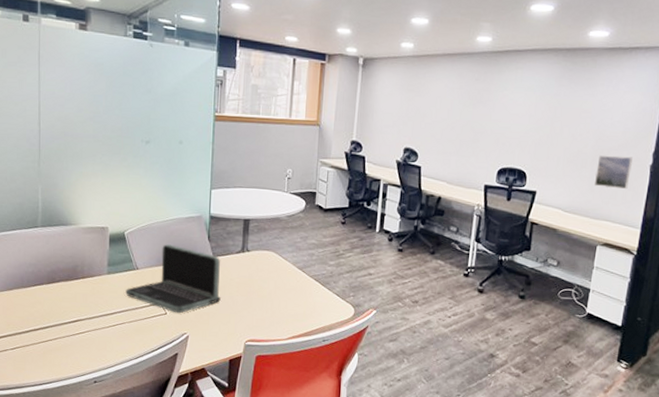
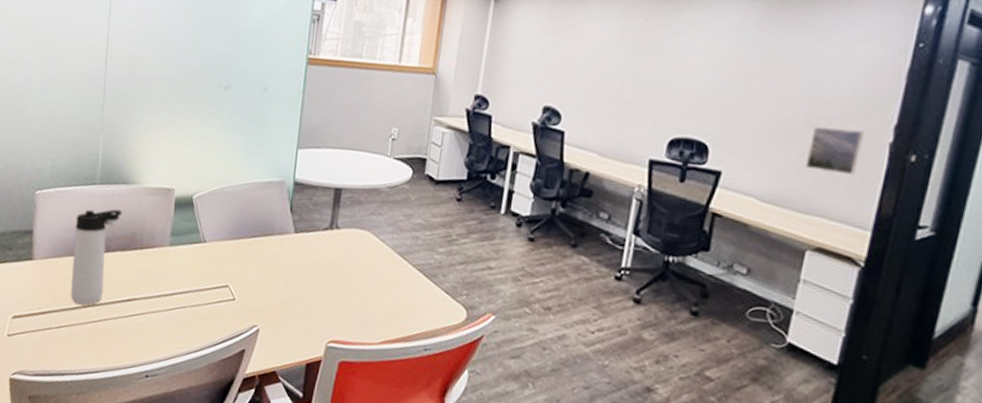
thermos bottle: none [21,247,64,328] -> present [70,209,123,305]
laptop: present [125,244,221,314] -> none [189,213,303,301]

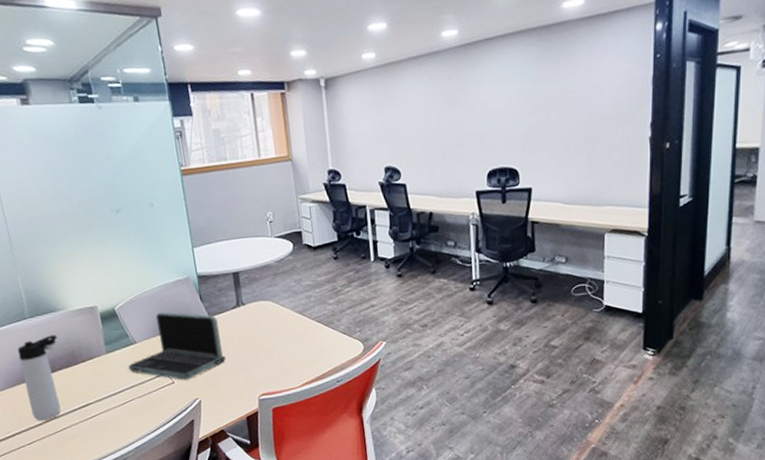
laptop: none [189,213,303,301] -> present [128,312,226,381]
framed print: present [806,126,864,176] -> none [592,132,630,171]

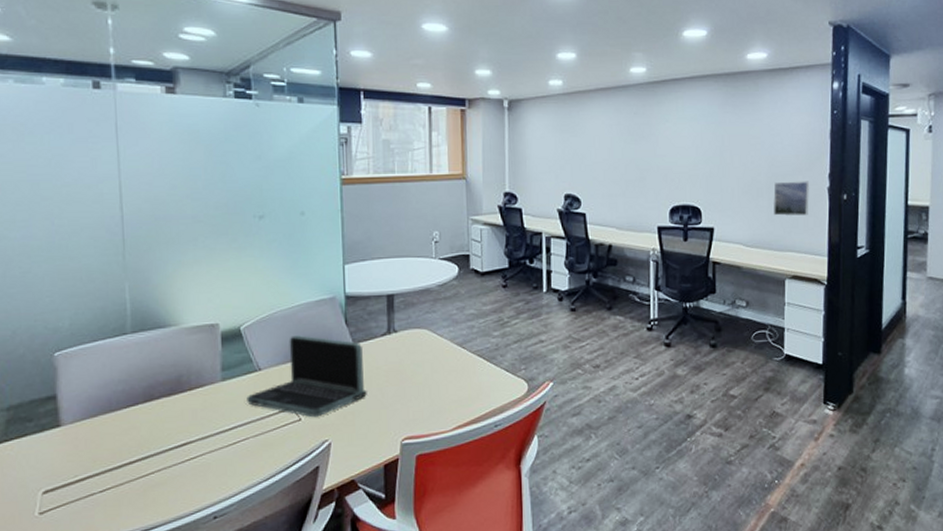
thermos bottle: present [17,334,61,420] -> none [108,355,163,461]
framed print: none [592,132,630,171] -> present [773,181,809,217]

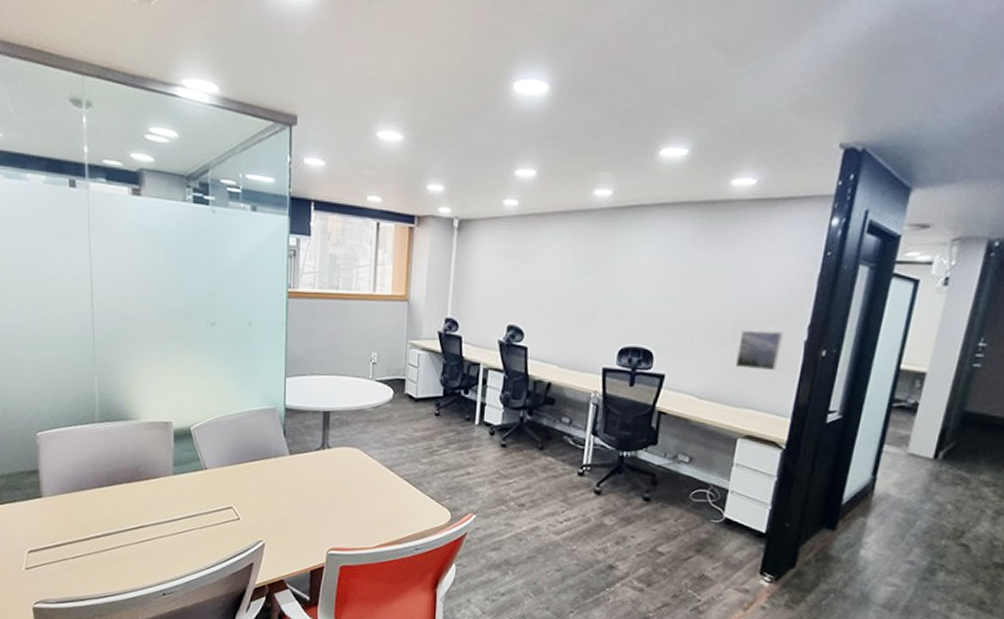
laptop: present [246,335,367,418] -> none [194,440,299,519]

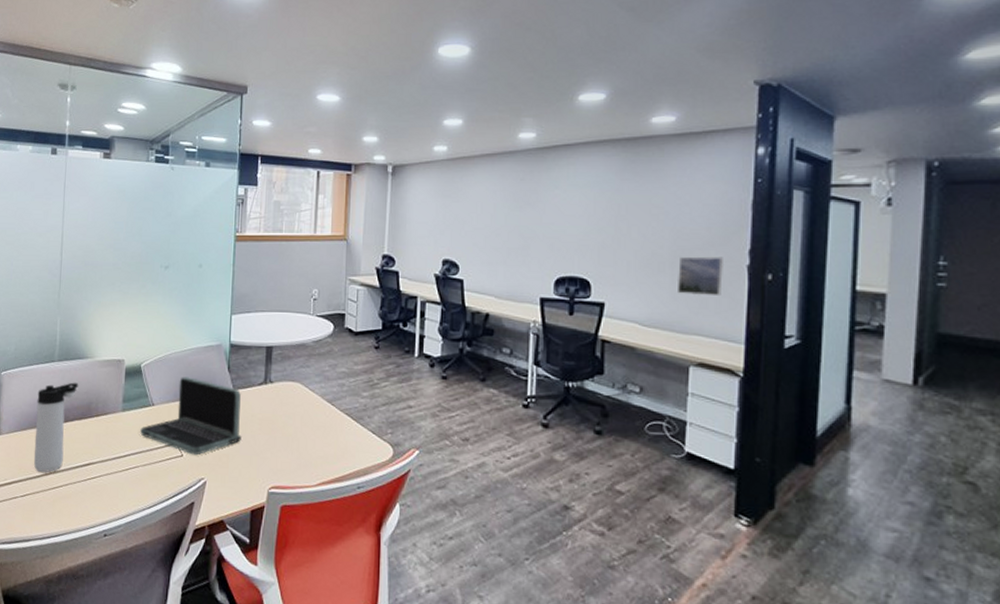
thermos bottle: none [79,444,124,535] -> present [33,382,79,472]
laptop: none [194,440,299,519] -> present [140,377,242,456]

